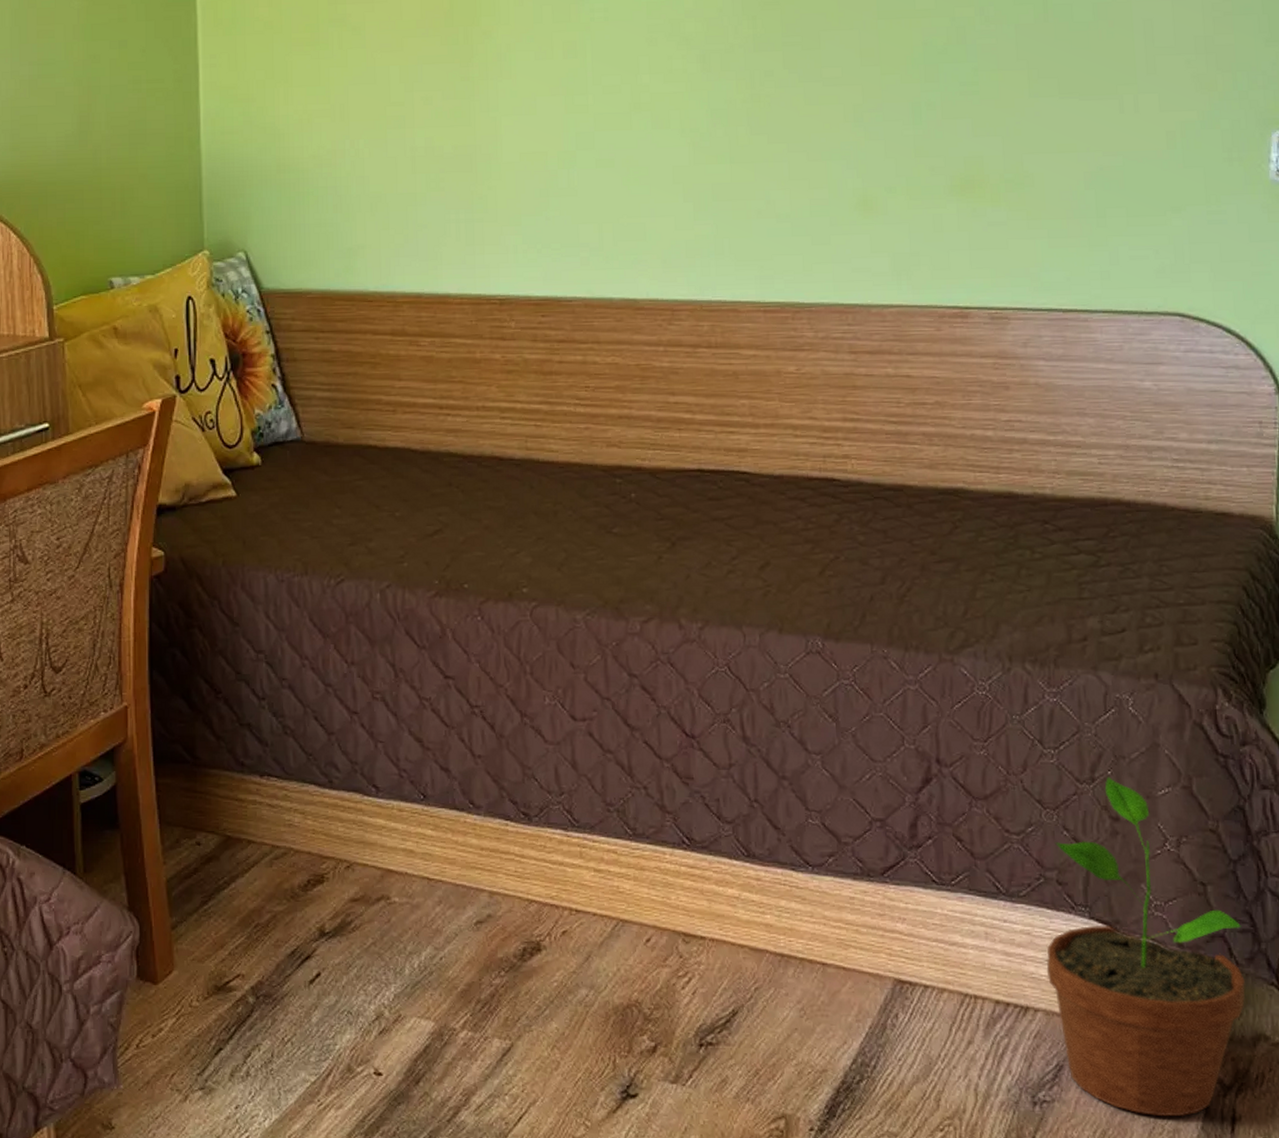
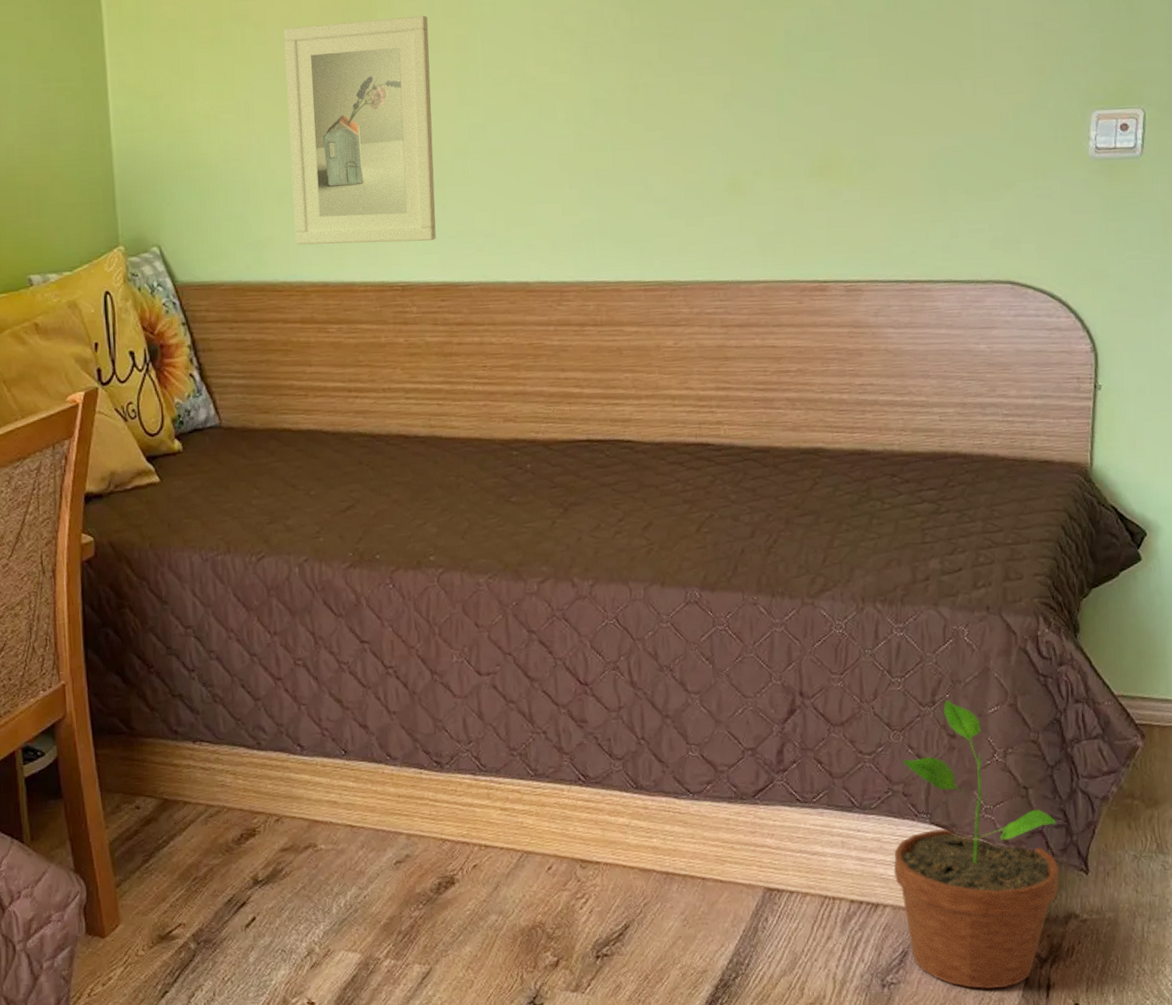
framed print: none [383,21,538,254] -> present [284,15,436,245]

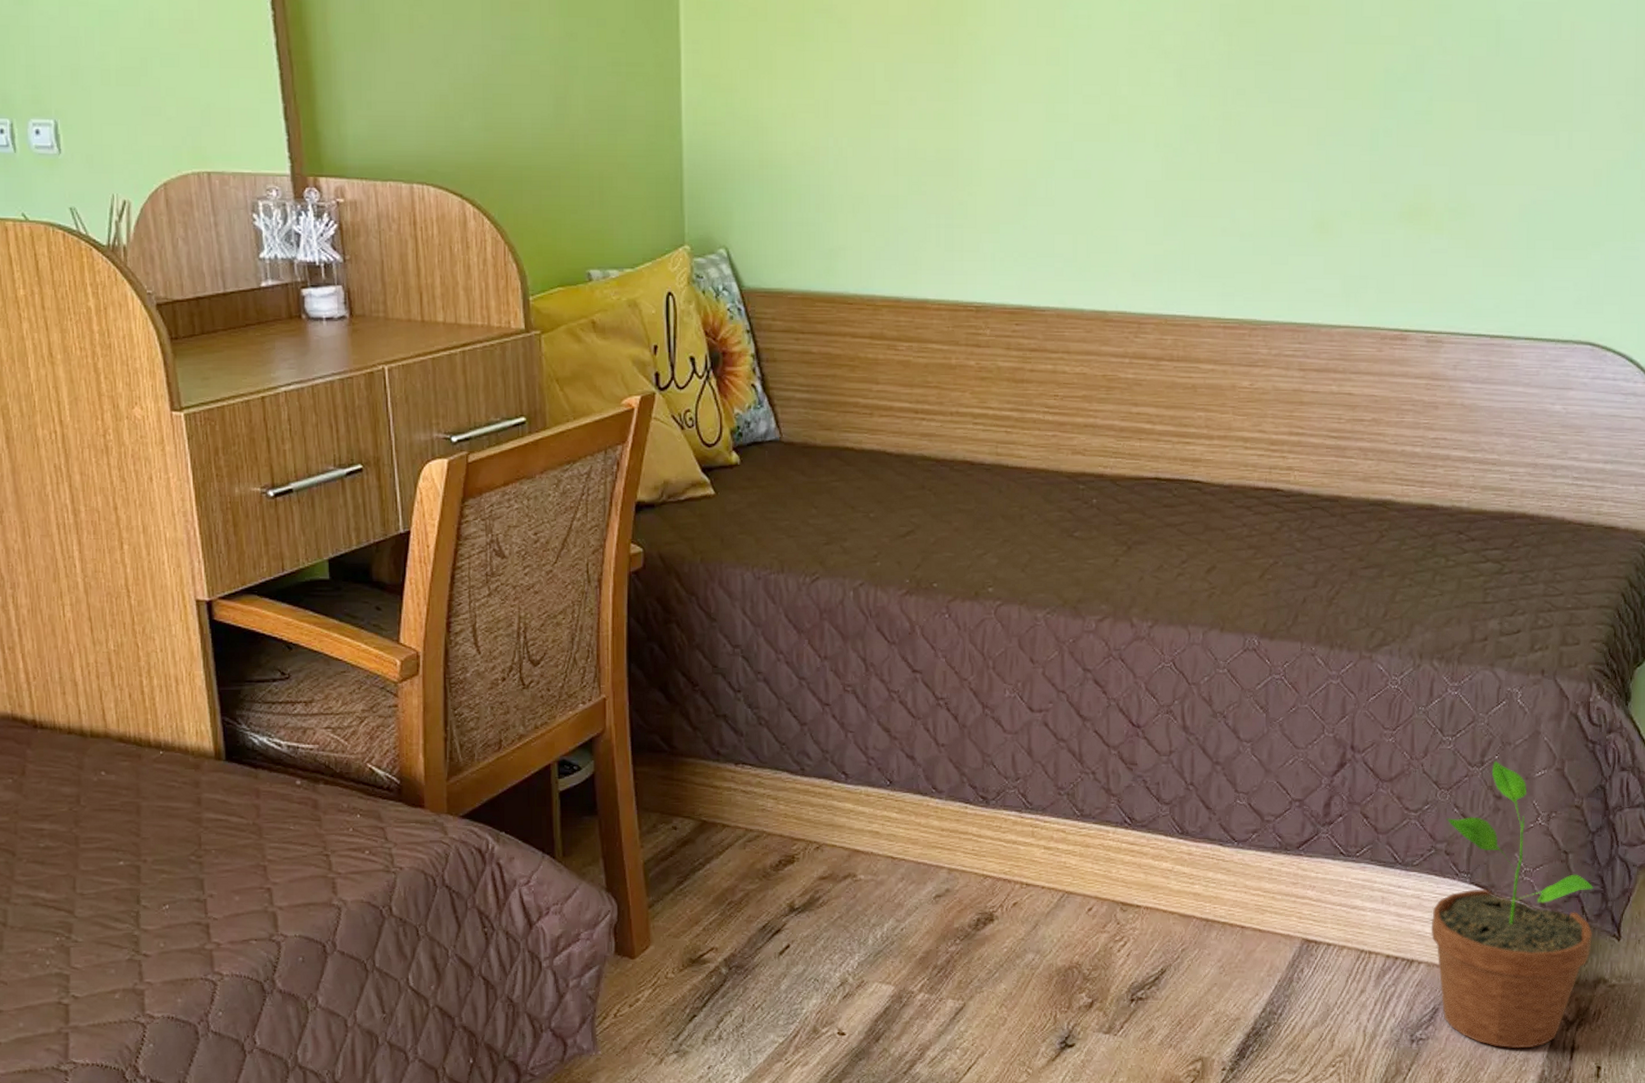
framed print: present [284,15,436,245] -> none [869,23,1020,262]

